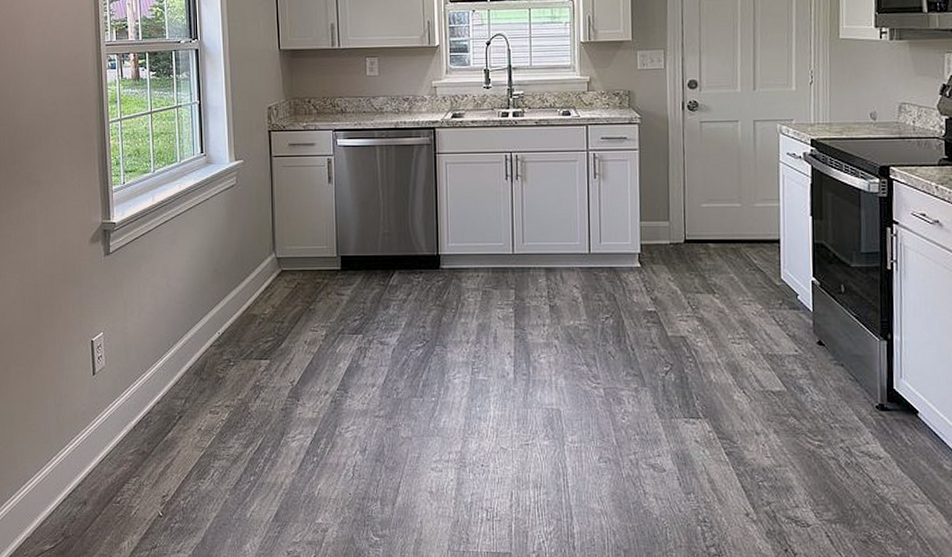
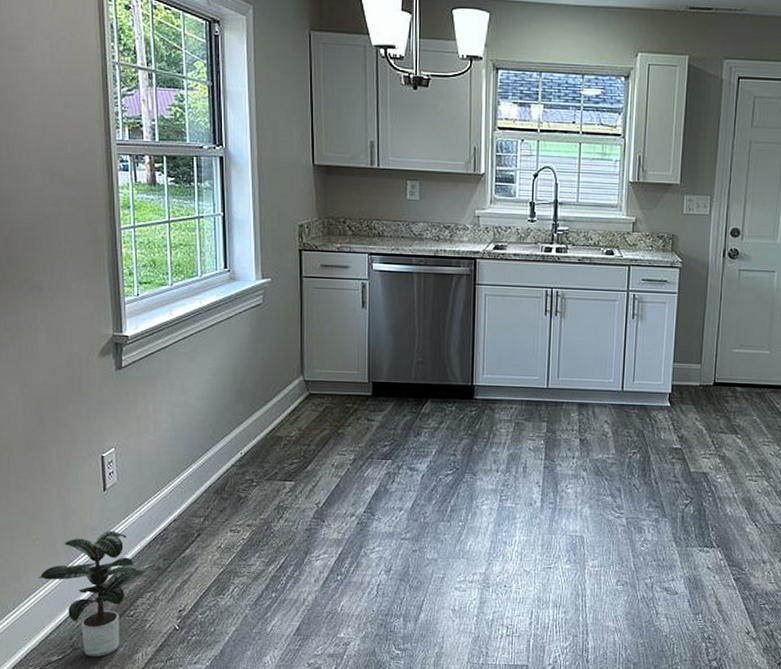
potted plant: none [33,415,133,546] -> present [38,530,147,657]

